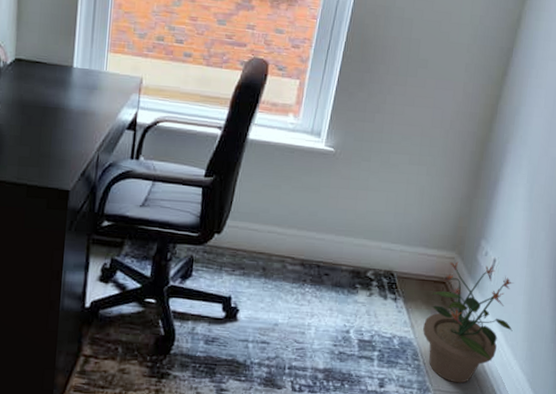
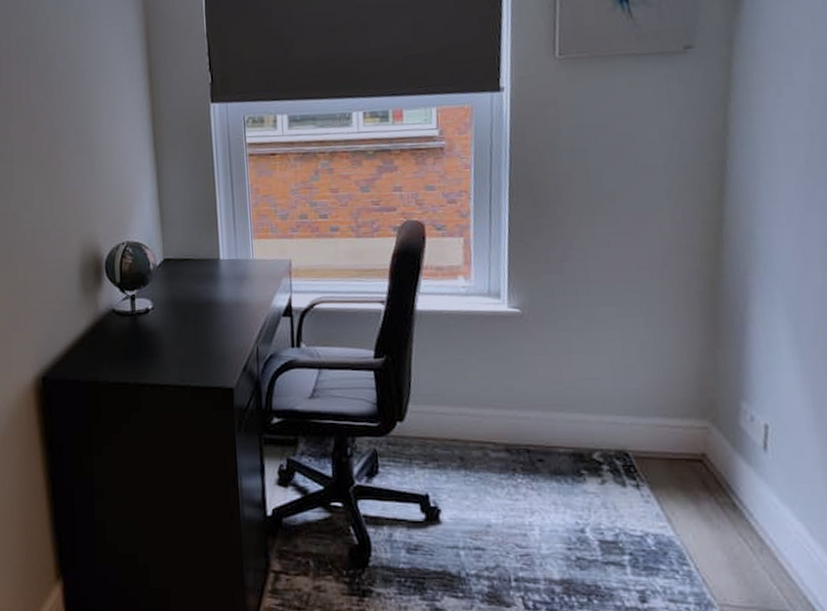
potted plant: present [422,262,513,383] -> none [683,432,818,595]

